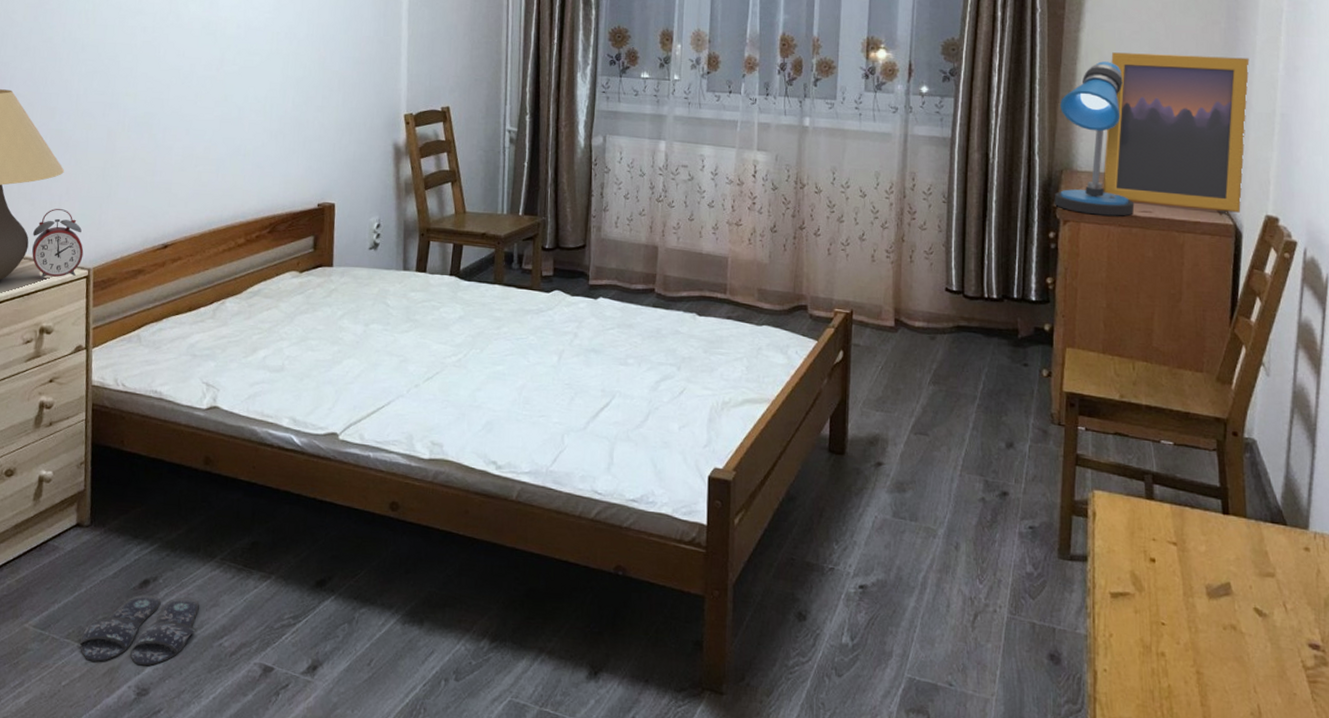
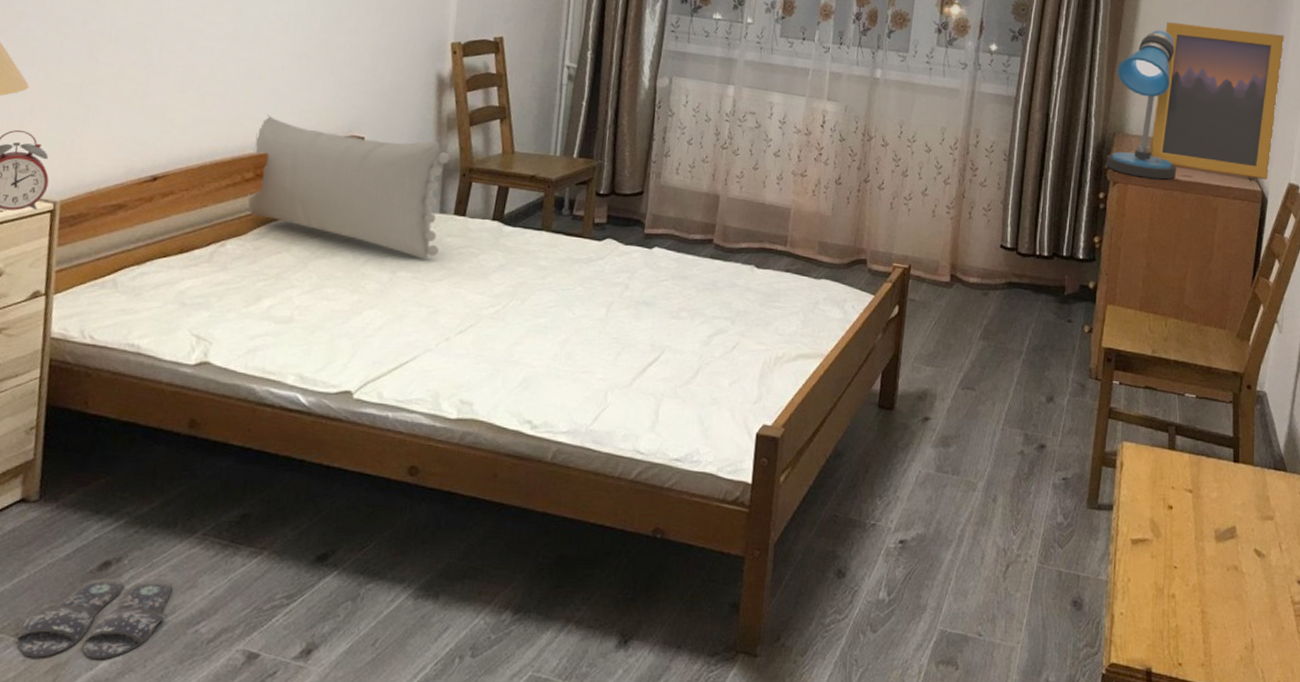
pillow: none [240,187,409,313] -> present [246,115,450,259]

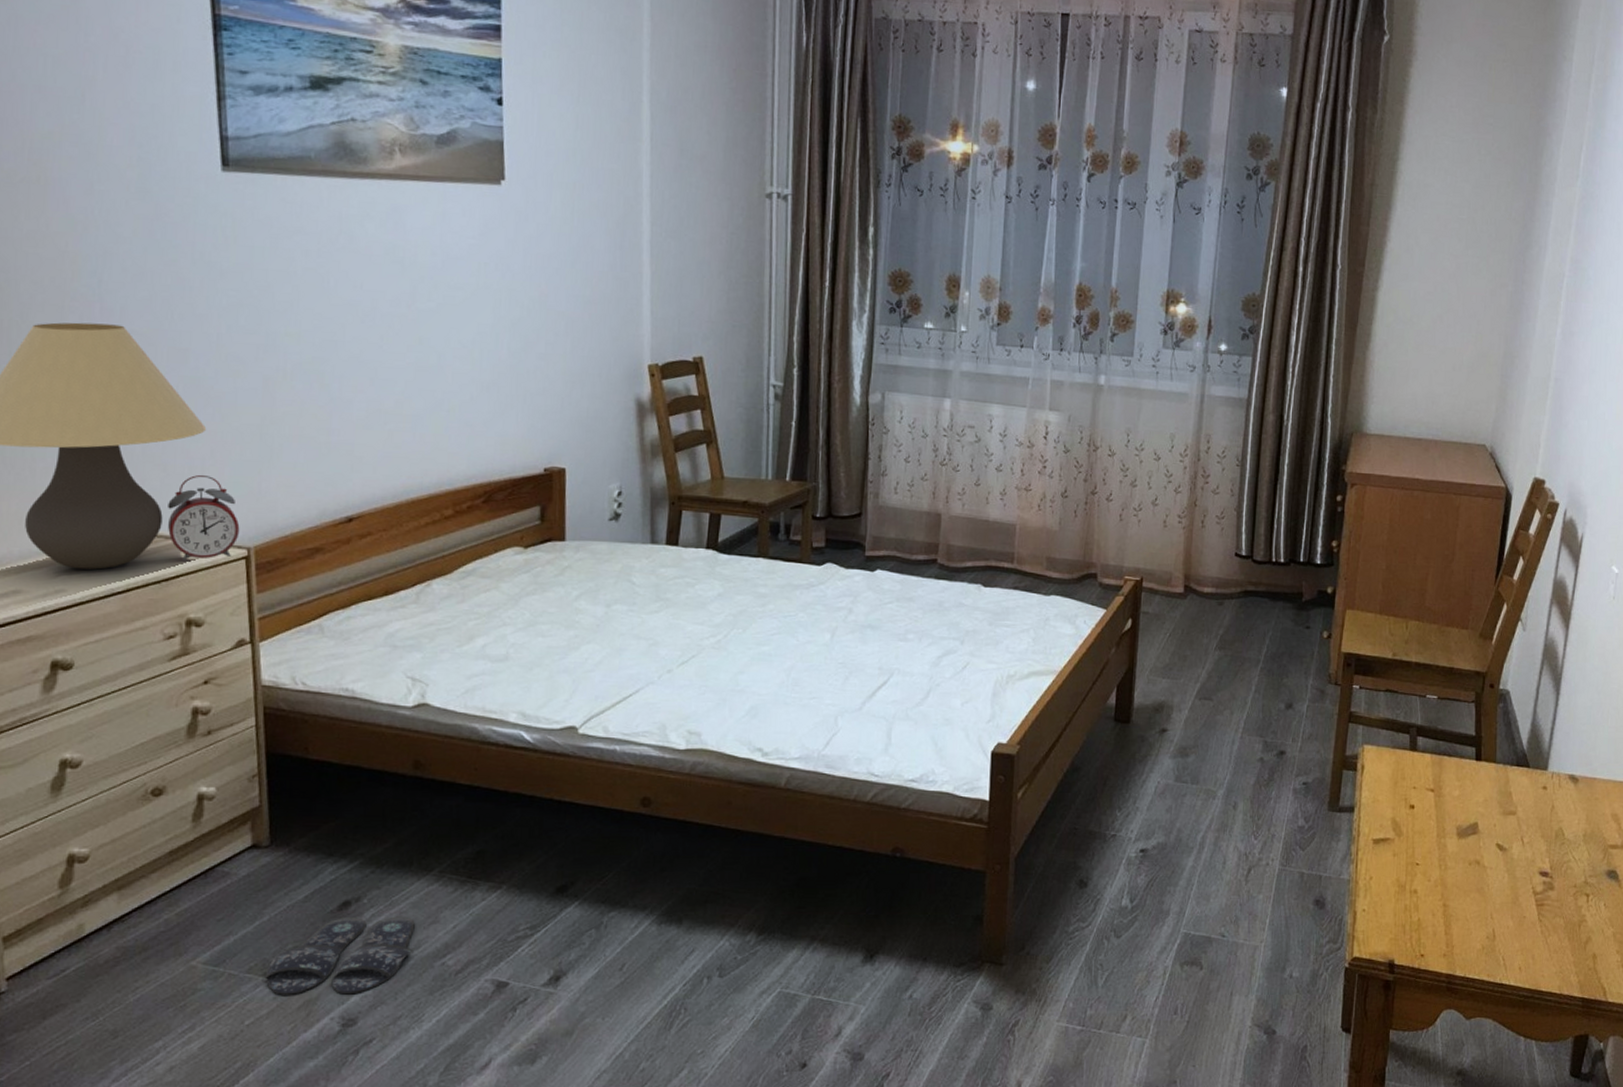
pillow: present [246,115,450,259] -> none [449,448,657,591]
desk lamp: present [1105,30,1177,180] -> none [1343,322,1418,479]
picture frame: present [1150,22,1285,180] -> none [1389,313,1531,475]

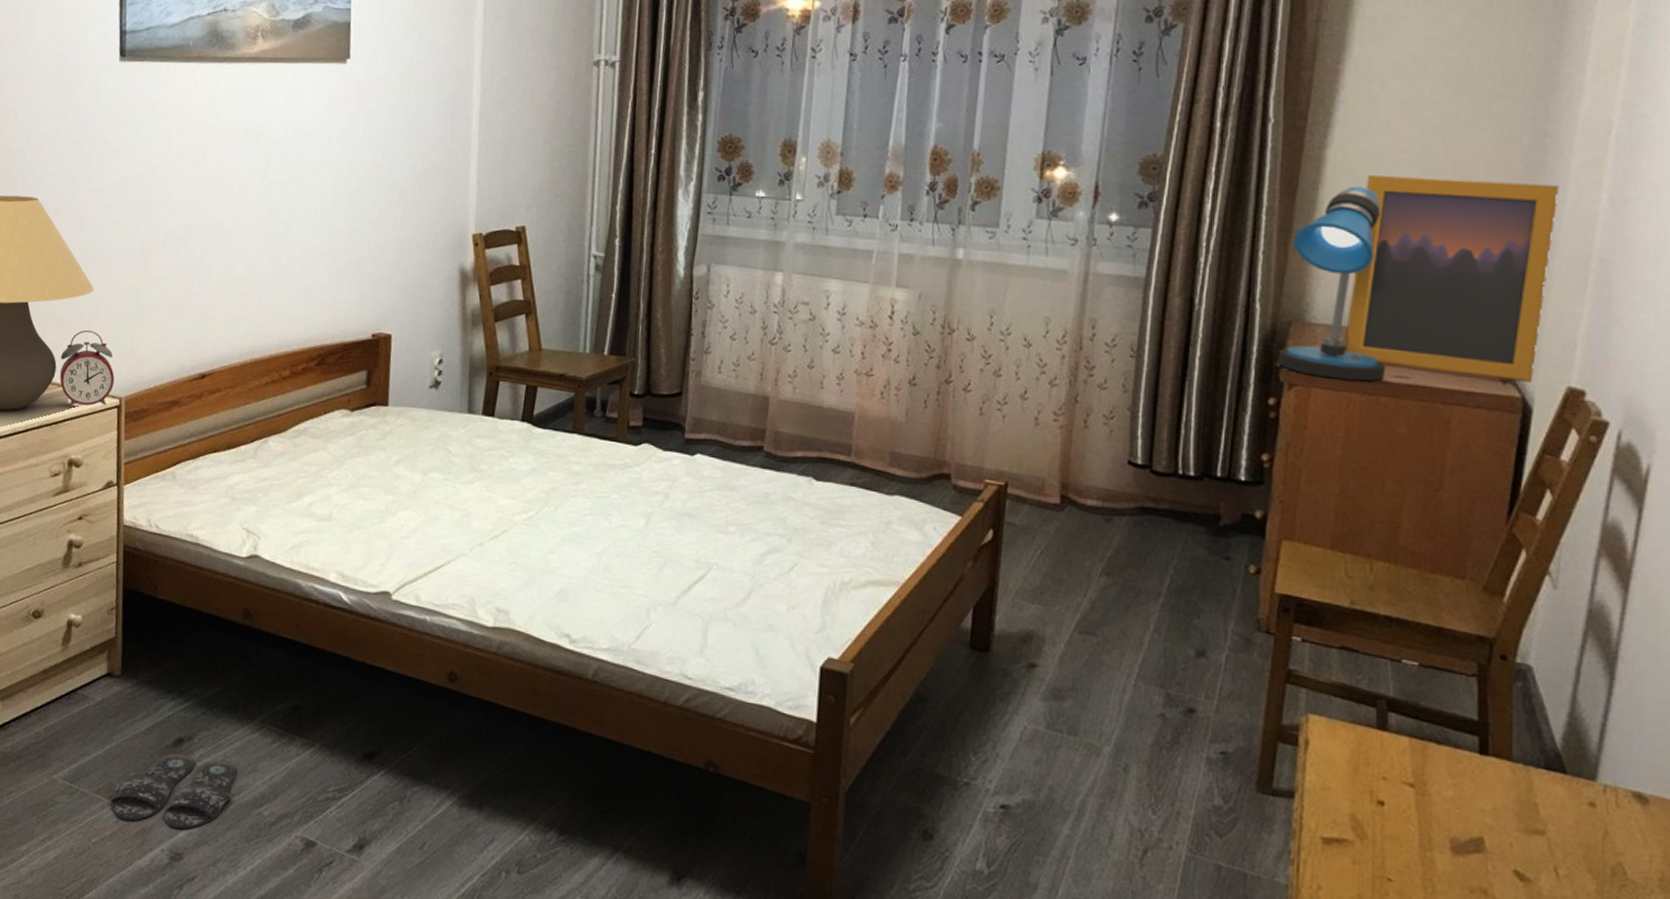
desk lamp: none [1343,322,1418,479] -> present [1277,186,1387,382]
picture frame: none [1389,313,1531,475] -> present [1344,175,1560,383]

